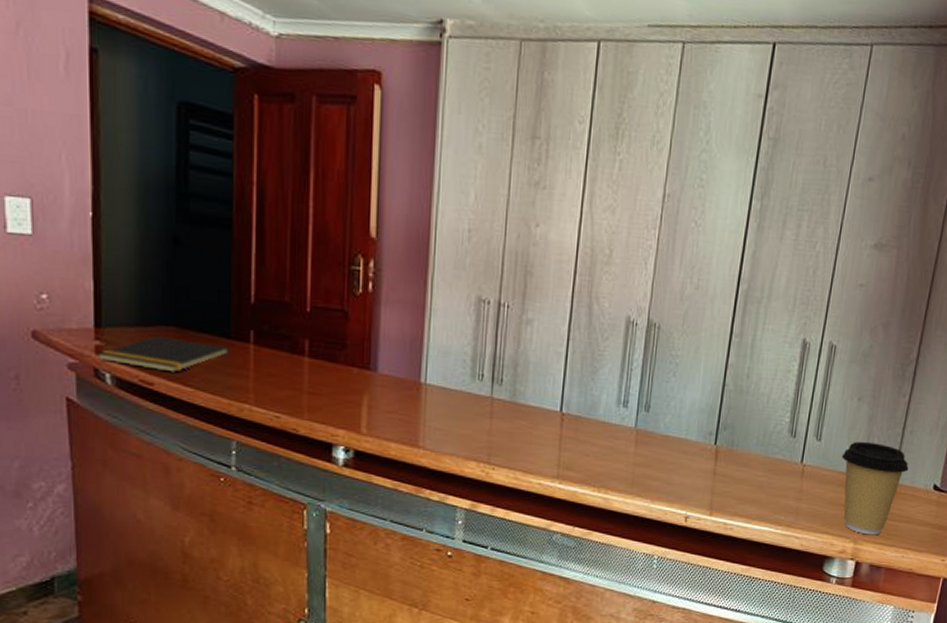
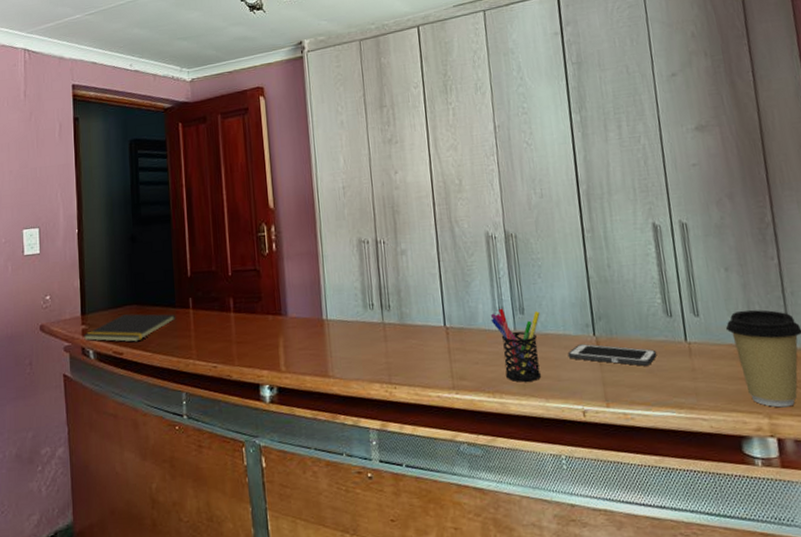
pen holder: none [612,402,666,481] -> present [490,308,541,382]
cell phone: none [684,451,771,481] -> present [567,344,657,366]

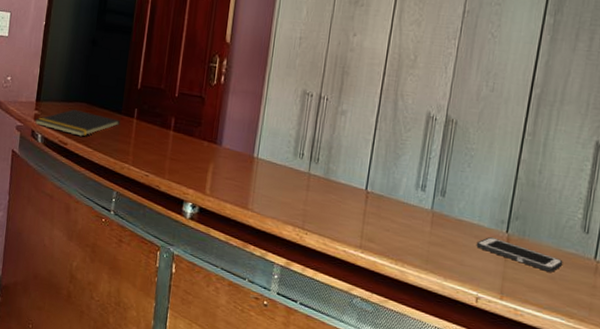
pen holder: present [490,308,541,382] -> none [411,186,460,260]

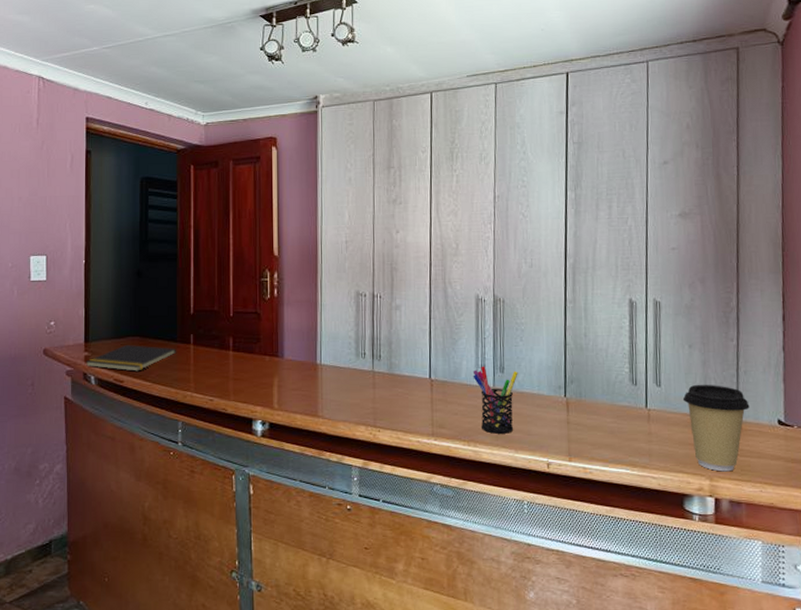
pen holder: none [411,186,460,260] -> present [473,366,518,434]
cell phone: present [476,237,563,272] -> none [539,404,619,427]

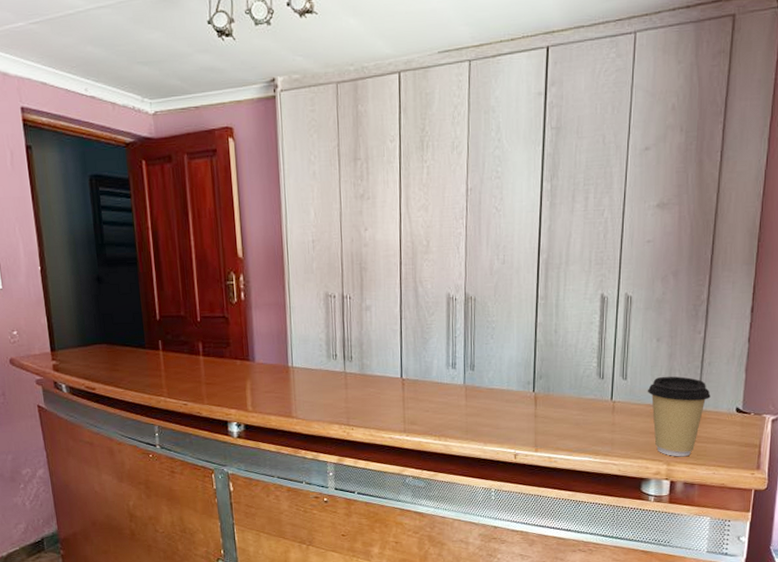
notepad: present [85,345,177,372] -> none [54,352,147,379]
pen holder: present [473,366,518,434] -> none [443,364,488,429]

